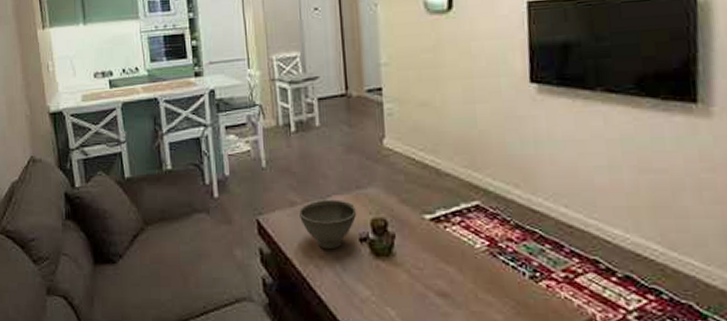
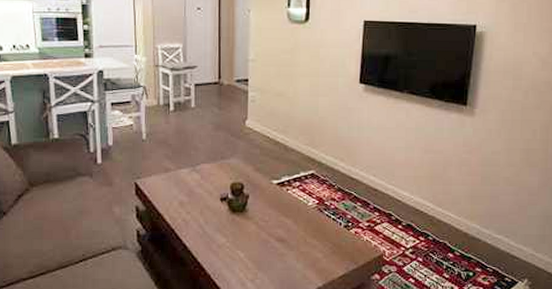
bowl: present [299,199,357,250] -> none [172,167,220,207]

